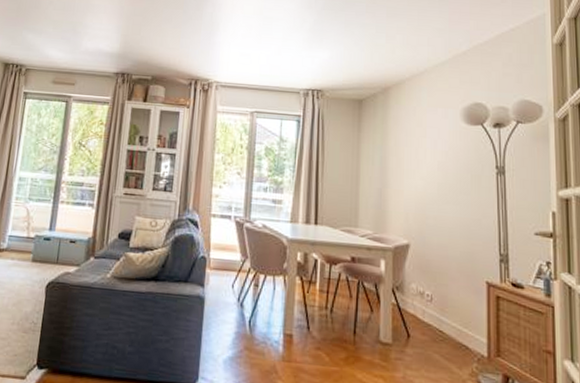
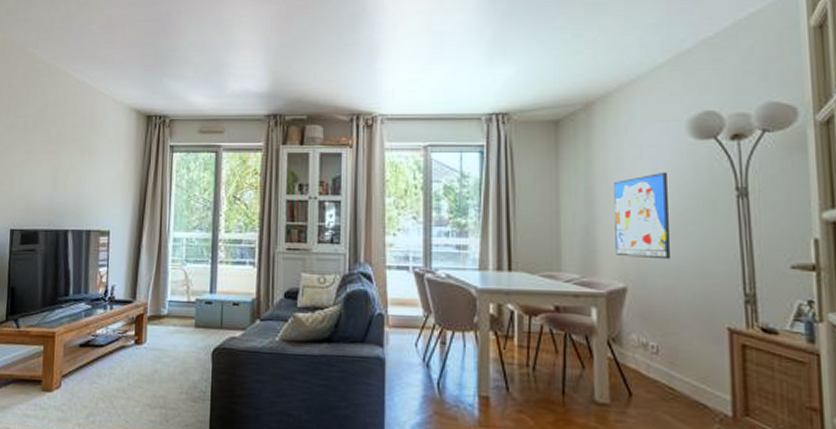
wall art: none [402,149,444,223] -> present [614,171,670,260]

